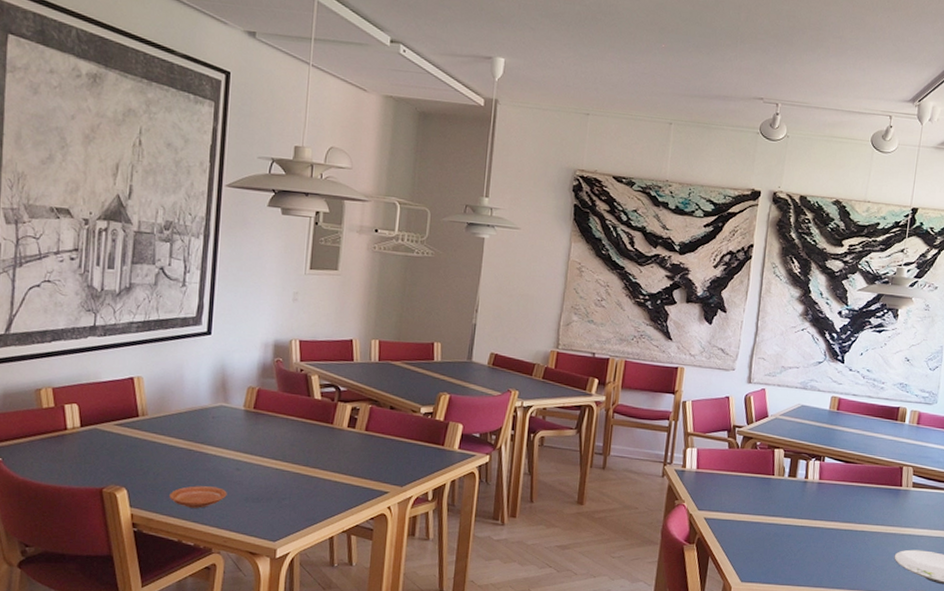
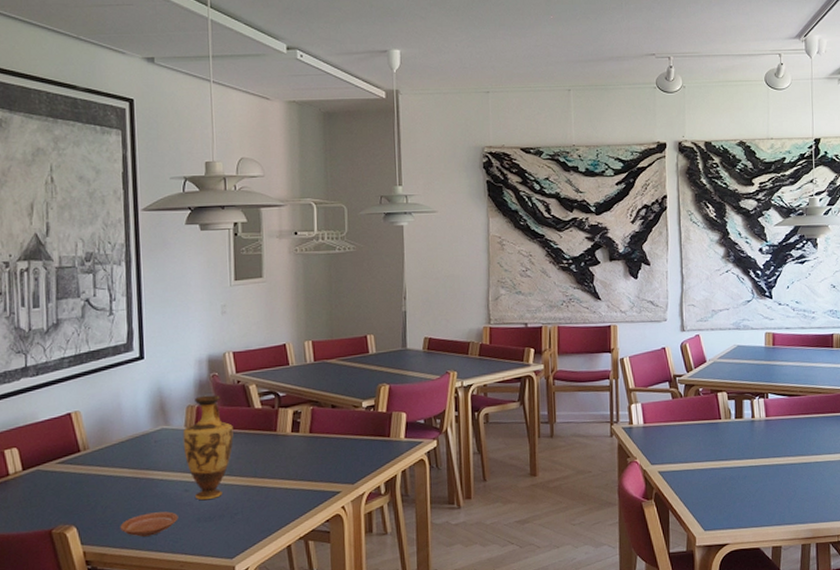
vase: none [240,378,291,482] -> present [182,395,234,501]

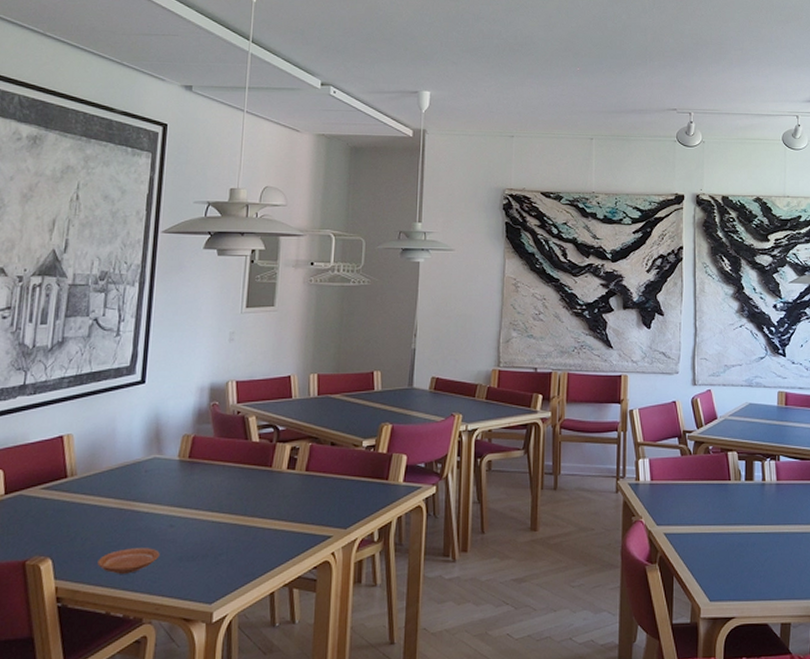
vase: present [182,395,234,501] -> none [174,425,228,538]

